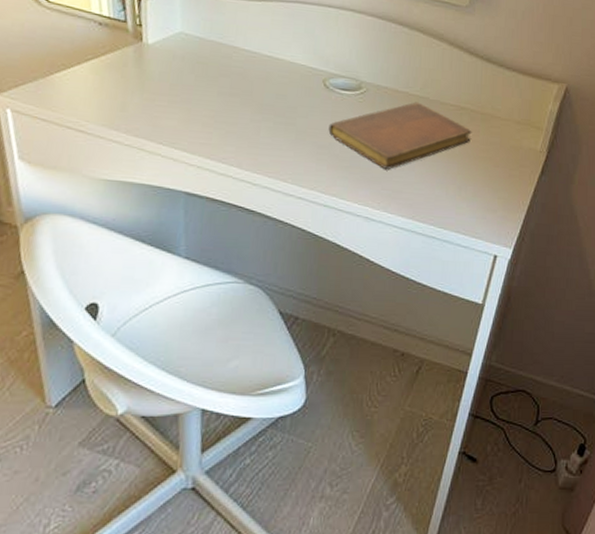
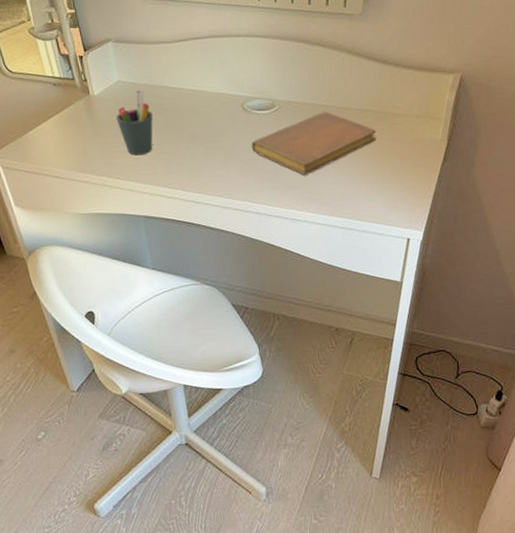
pen holder: none [170,45,216,121] -> present [116,89,153,156]

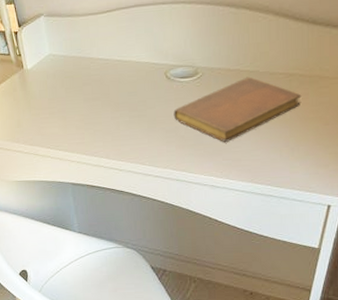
pen holder: present [116,89,153,156] -> none [47,62,81,126]

